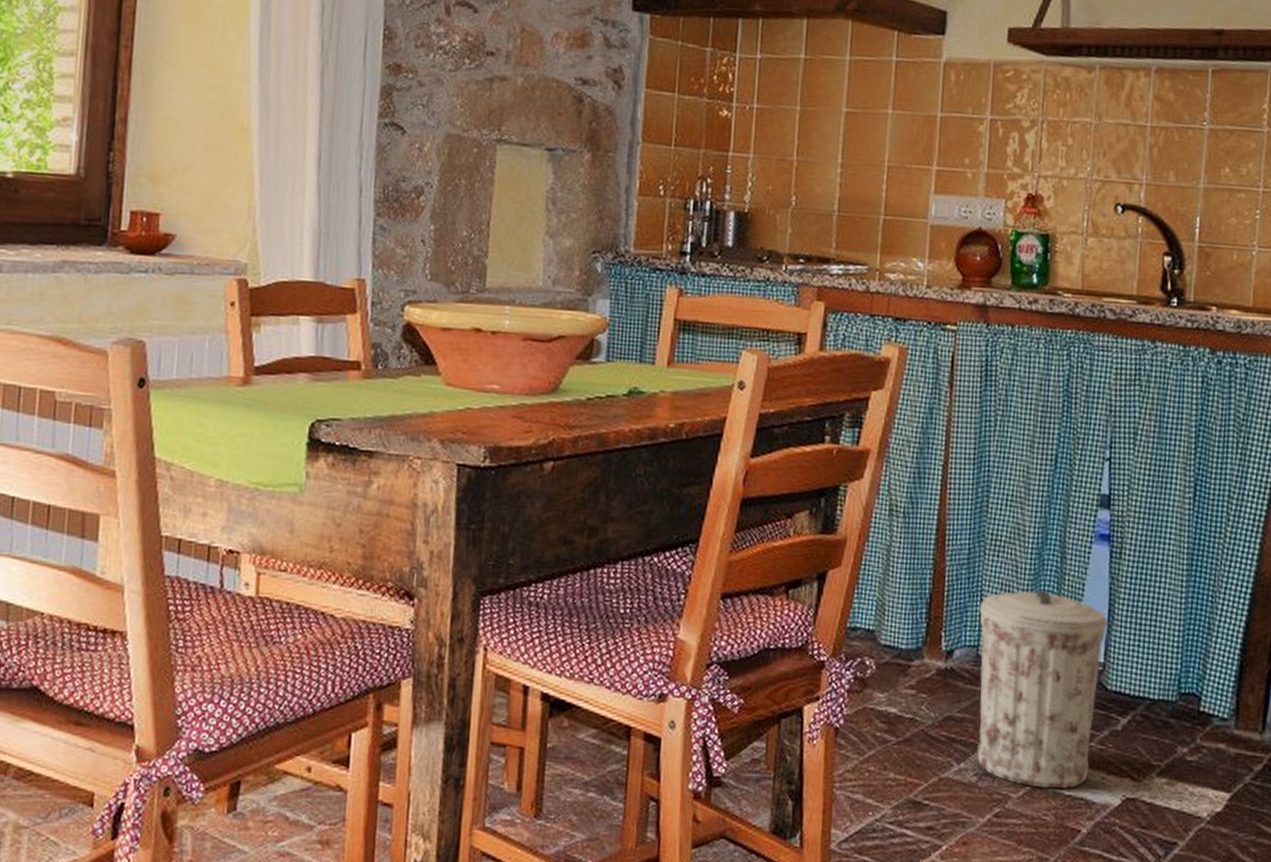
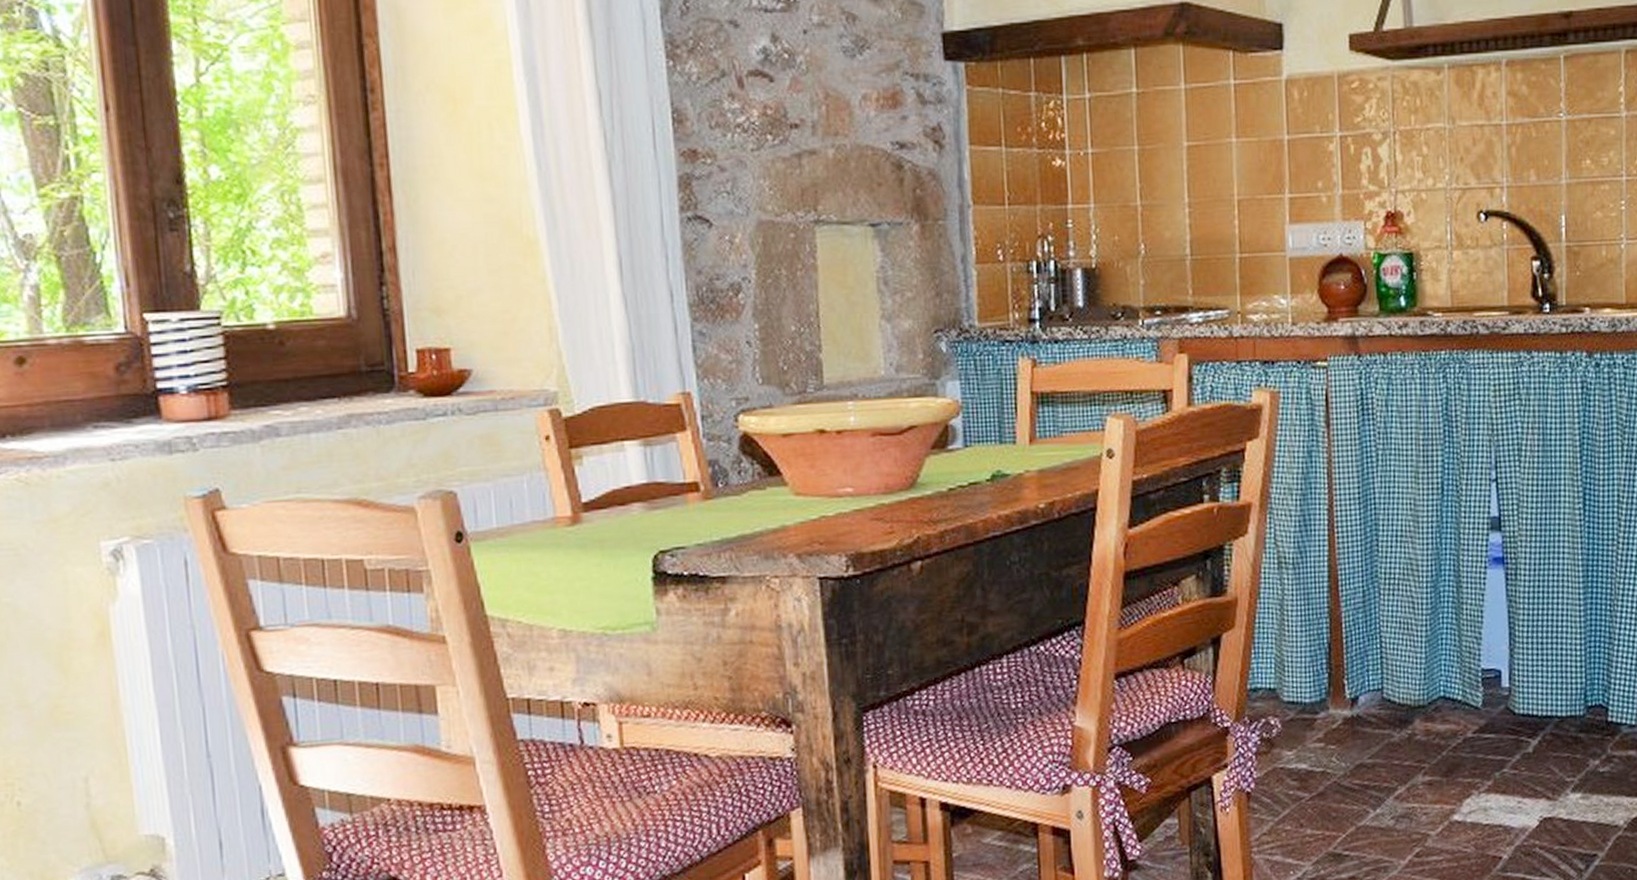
trash can: present [977,590,1108,789] -> none [1380,622,1510,821]

